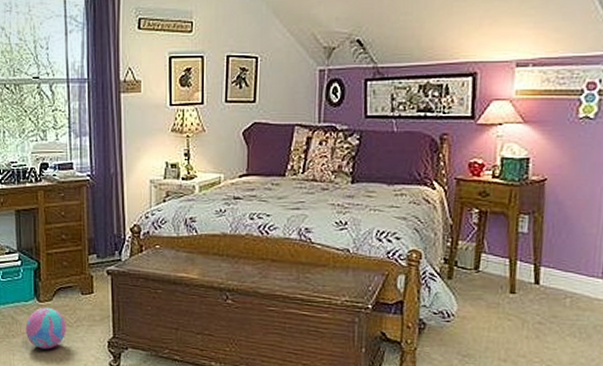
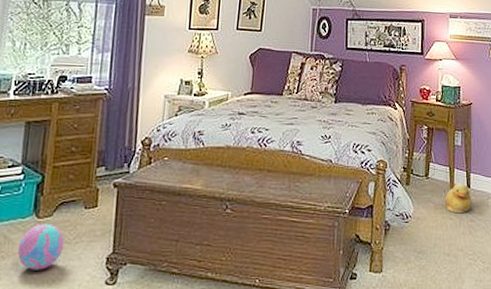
rubber duck: none [501,278,541,315] -> present [445,183,472,214]

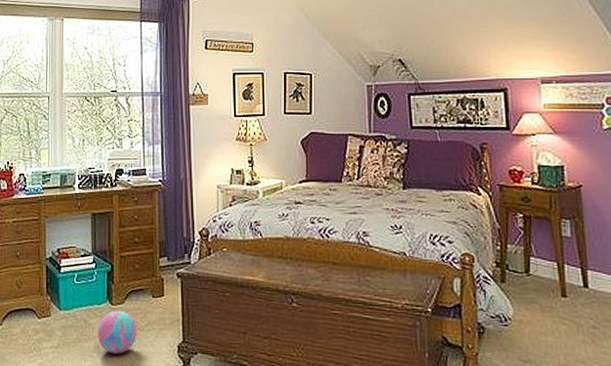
rubber duck: present [445,183,472,214] -> none [554,281,592,319]

